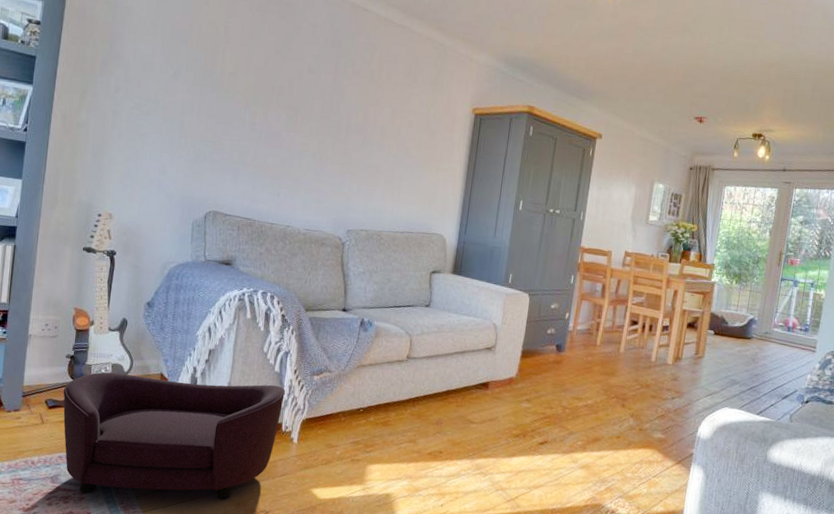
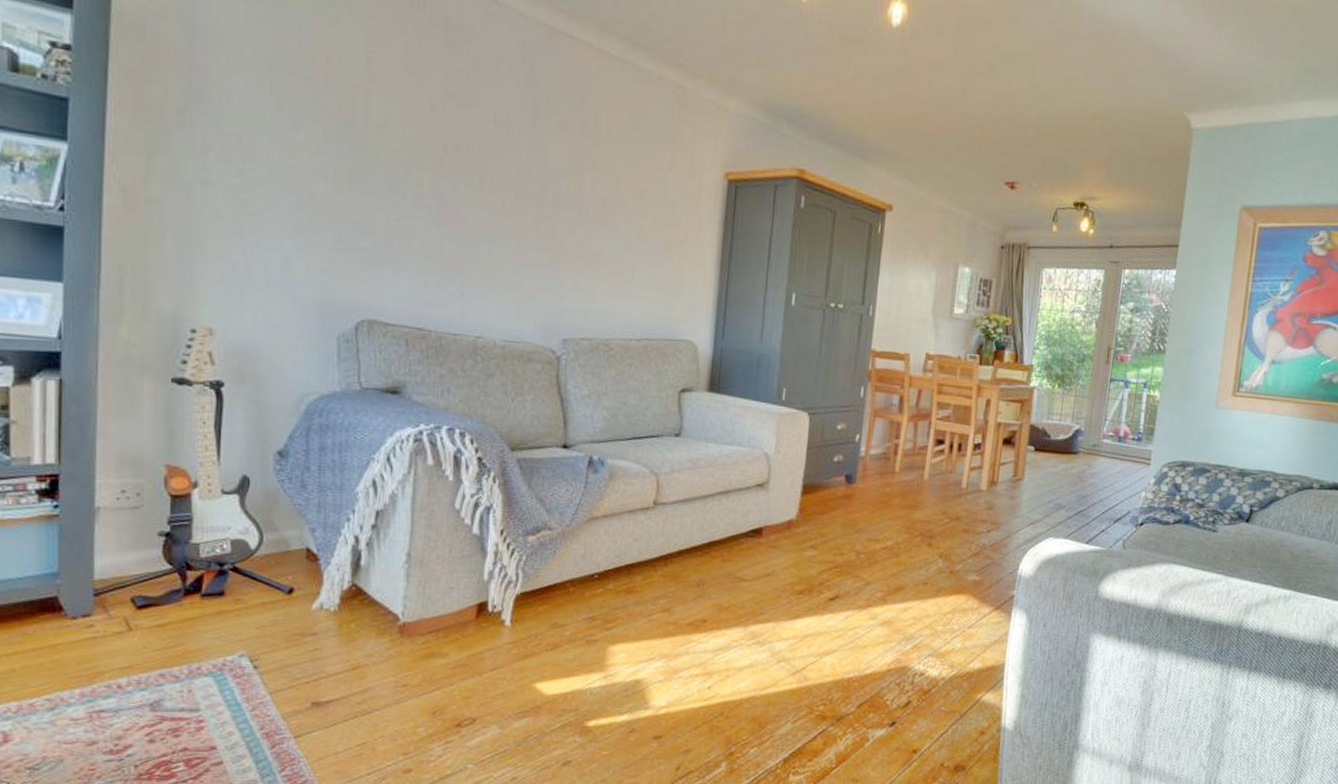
dog bed: present [63,372,286,500] -> none [158,552,490,721]

